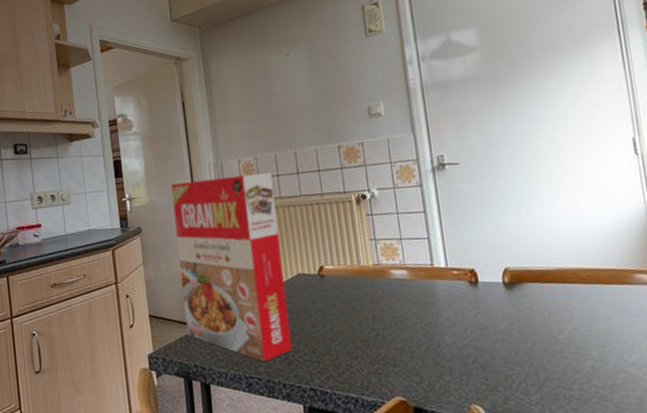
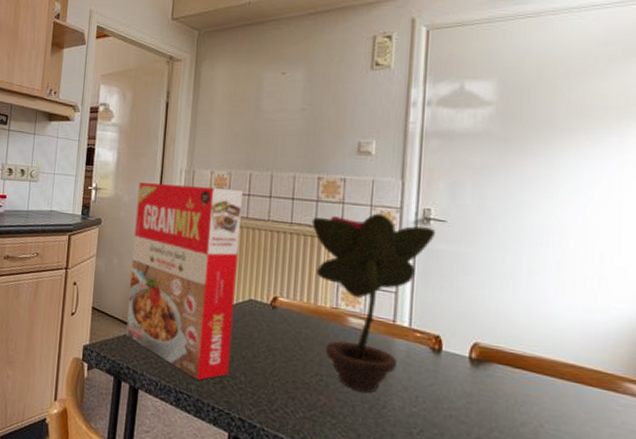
potted flower: none [340,168,453,337] -> present [311,213,436,393]

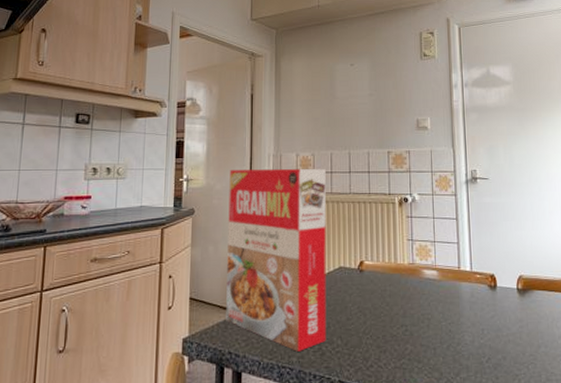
potted flower: present [311,213,436,393] -> none [386,177,482,334]

